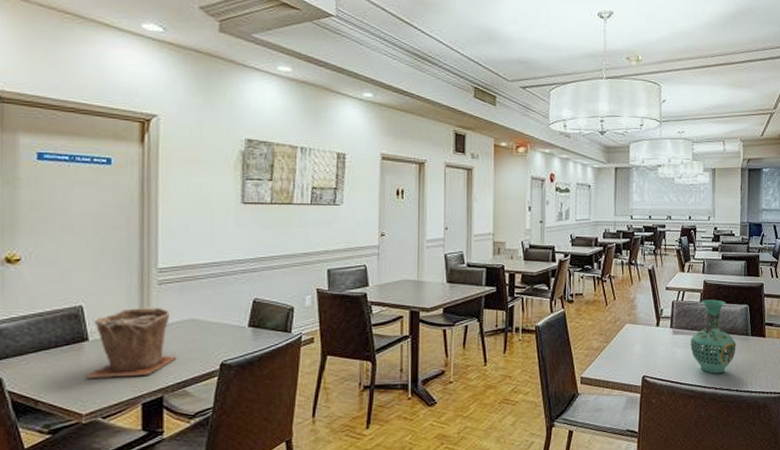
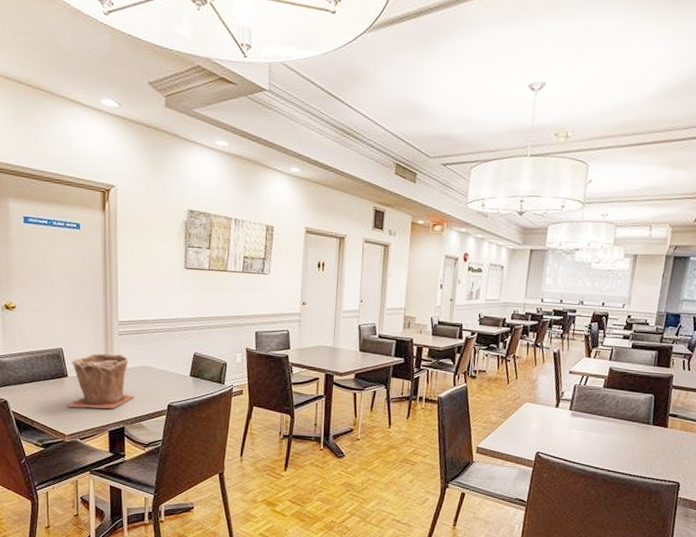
vase: present [690,299,736,374] -> none [587,386,636,458]

